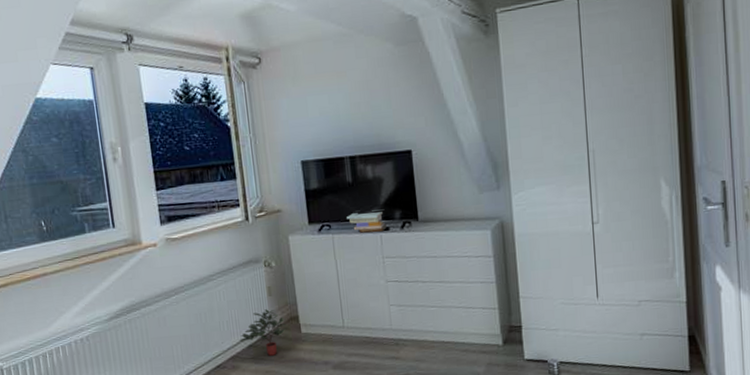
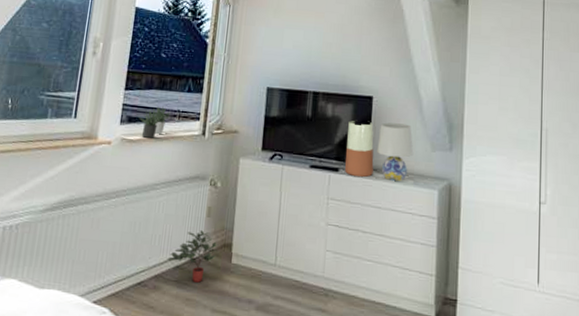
succulent plant: none [179,199,210,234] -> present [139,106,172,138]
books: present [347,209,387,234] -> none [300,146,338,172]
vase: none [391,176,424,233] -> present [345,121,374,178]
table lamp: none [423,171,462,230] -> present [377,122,414,182]

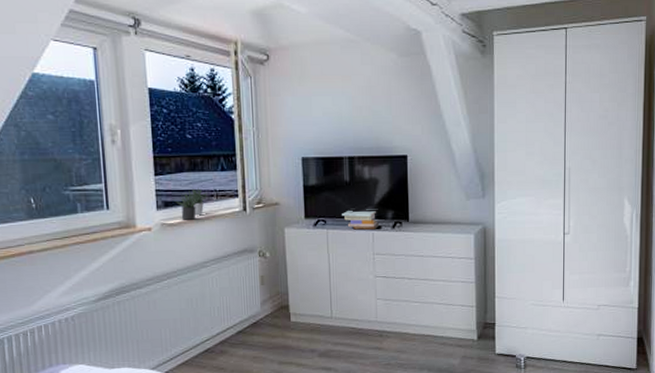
potted plant: present [167,230,219,283] -> none [229,297,277,342]
books: none [300,146,338,172] -> present [342,208,379,231]
vase: present [345,121,374,178] -> none [386,180,414,232]
table lamp: present [377,122,414,182] -> none [415,178,450,232]

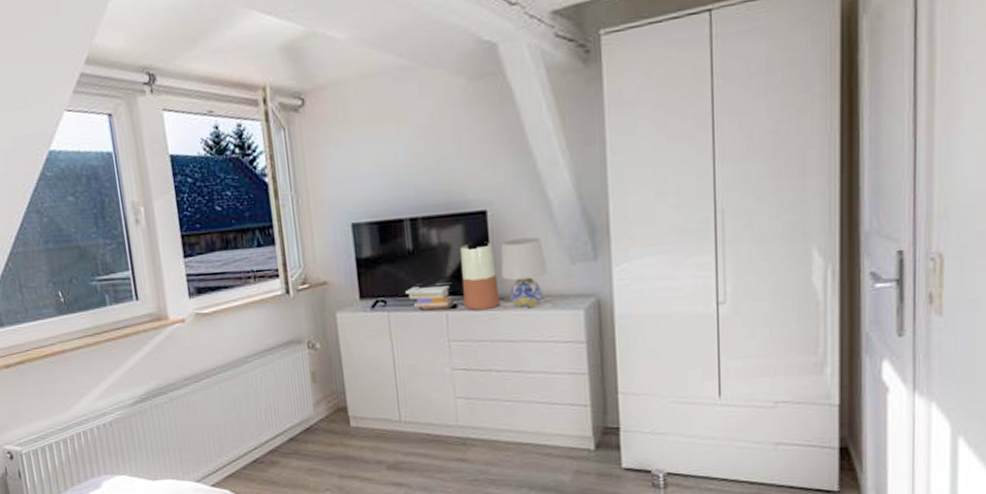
succulent plant: present [176,187,208,220] -> none [210,268,245,308]
vase: none [386,180,414,232] -> present [460,243,500,311]
table lamp: none [415,178,450,232] -> present [500,237,548,309]

